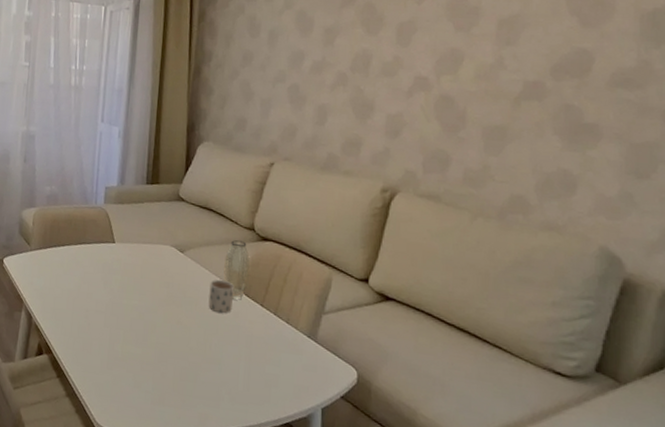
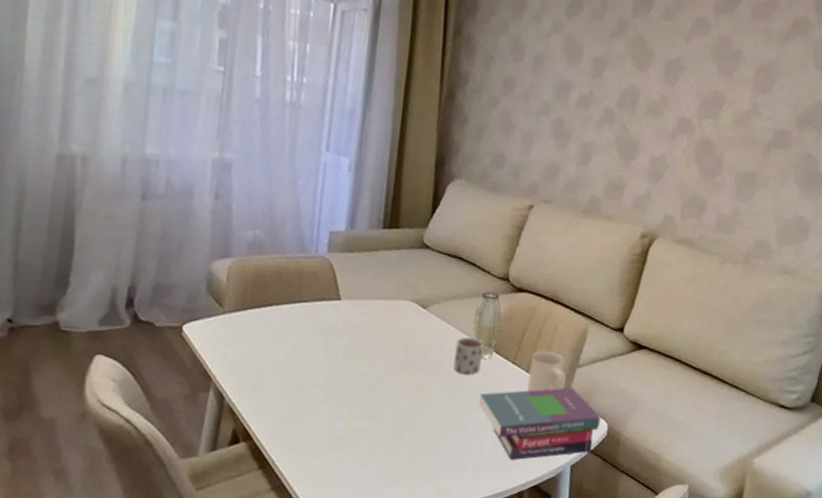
books: none [231,331,350,398] -> present [478,387,601,460]
cup: none [276,296,313,334] -> present [527,350,566,392]

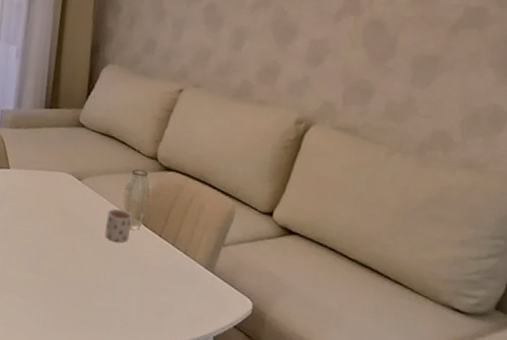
books: present [478,387,601,460] -> none [126,260,246,327]
cup: present [527,350,566,392] -> none [173,227,212,266]

